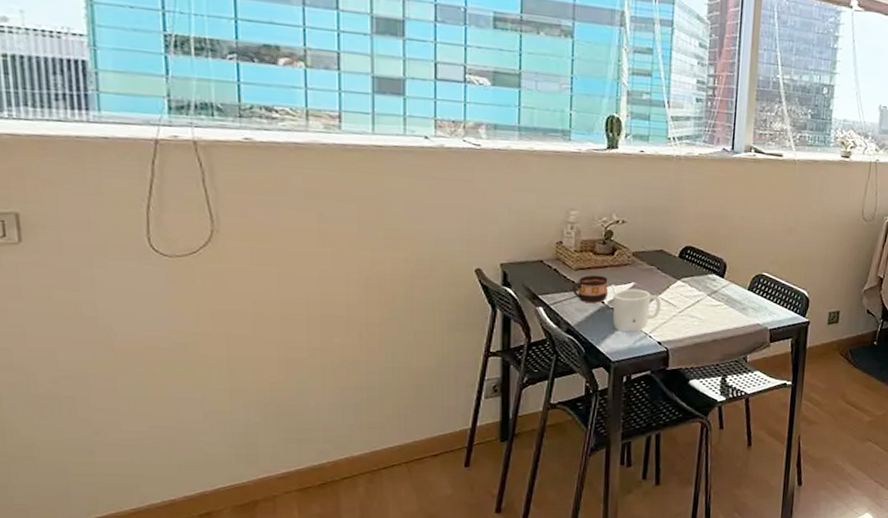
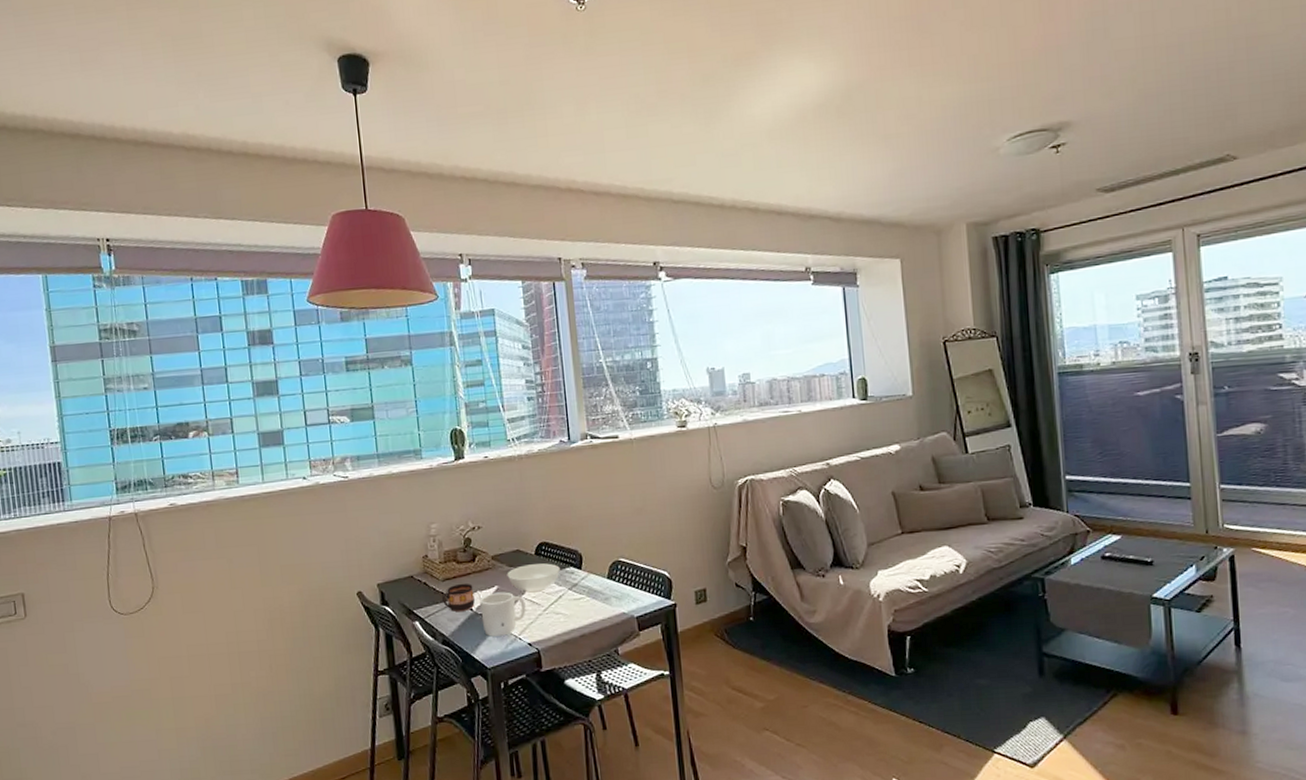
bowl: none [646,266,702,294] -> present [507,563,560,593]

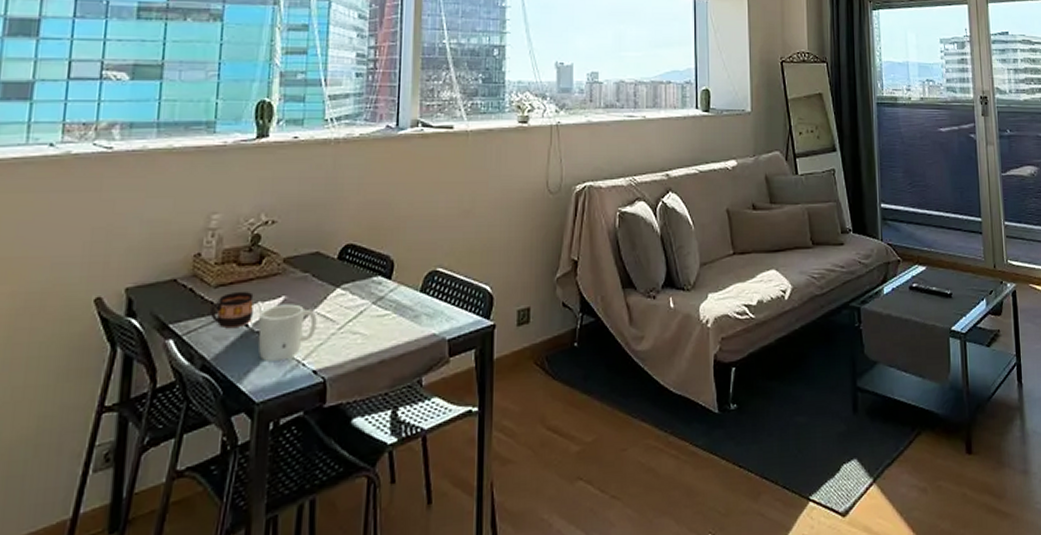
bowl: present [507,563,560,593] -> none [299,270,366,306]

